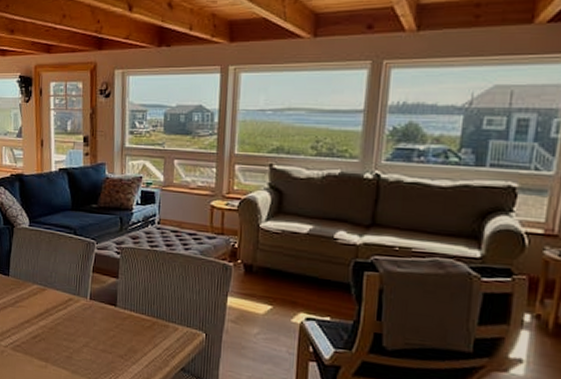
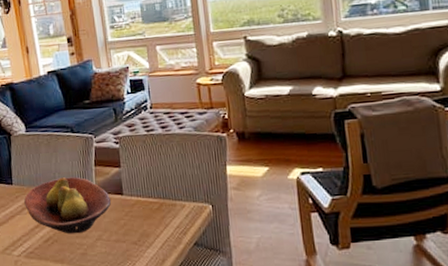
fruit bowl: none [18,277,104,337] -> present [24,177,112,234]

